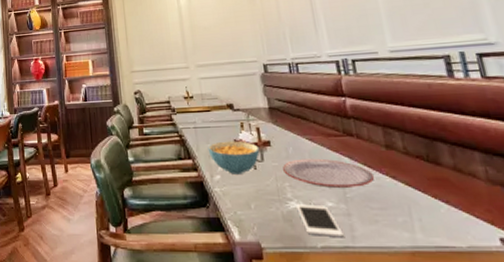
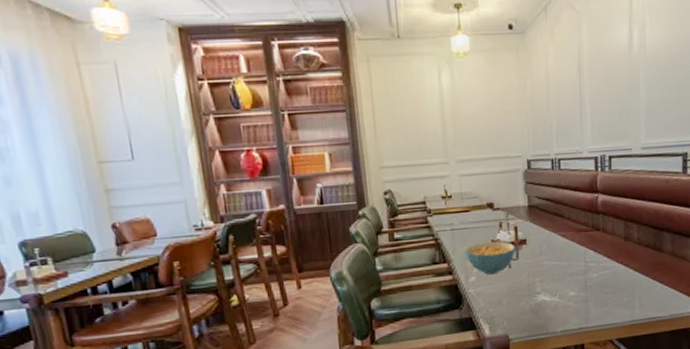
plate: present [283,158,374,189] -> none [535,253,611,280]
cell phone: present [296,204,344,238] -> none [544,295,580,322]

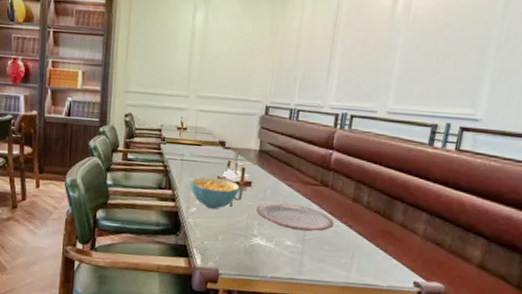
plate: none [535,253,611,280] -> present [256,201,334,232]

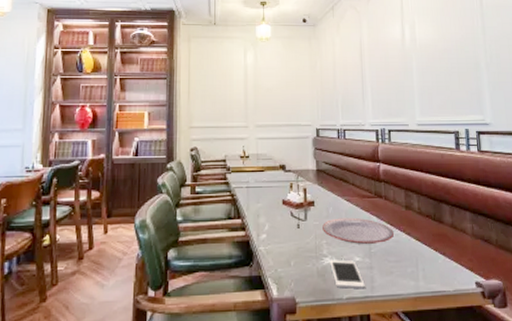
cereal bowl: present [190,176,240,209] -> none [257,200,304,233]
cell phone: none [259,240,293,271] -> present [330,260,365,289]

